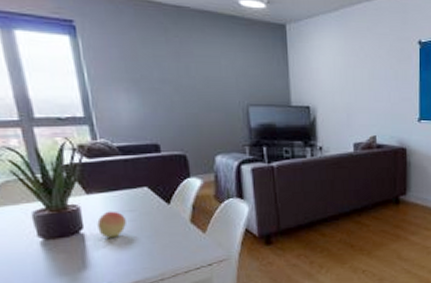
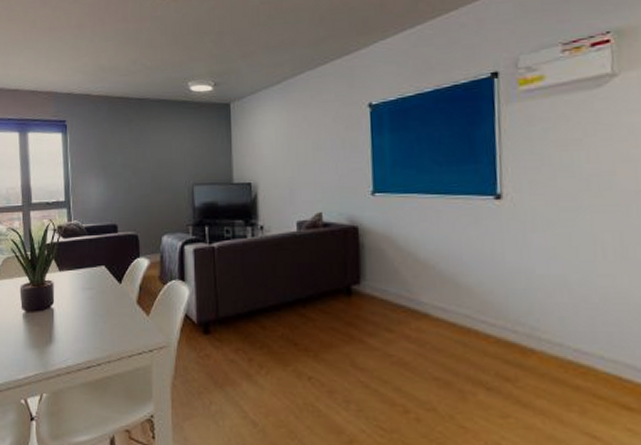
fruit: present [97,211,126,238] -> none [64,288,85,314]

